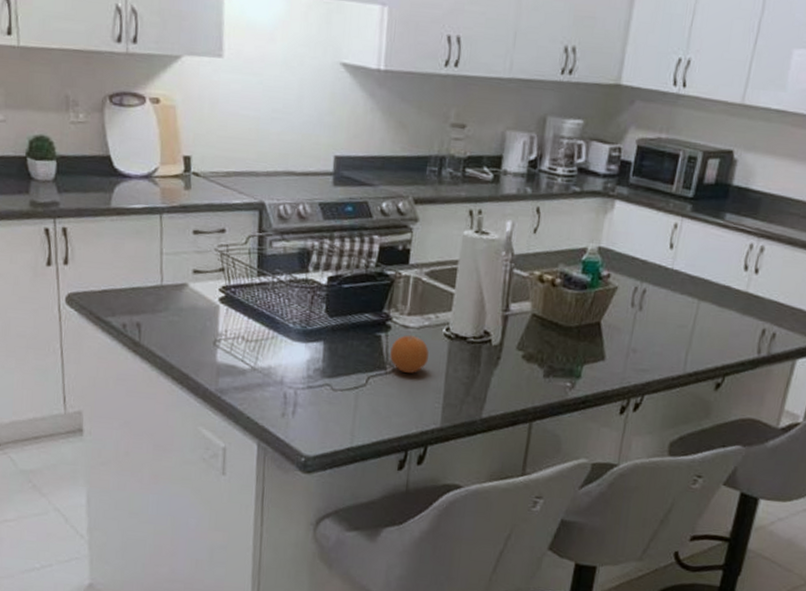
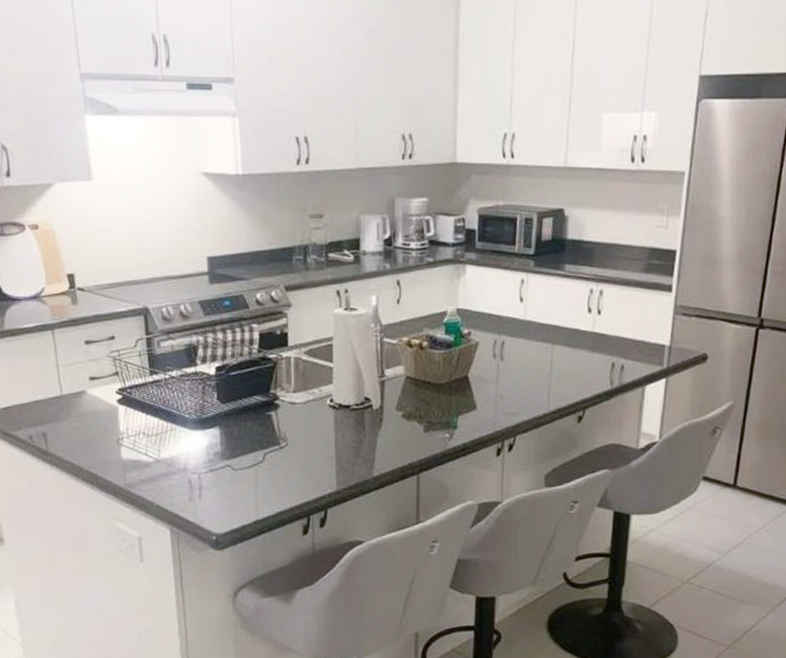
fruit: present [390,335,429,373] -> none [282,410,317,445]

